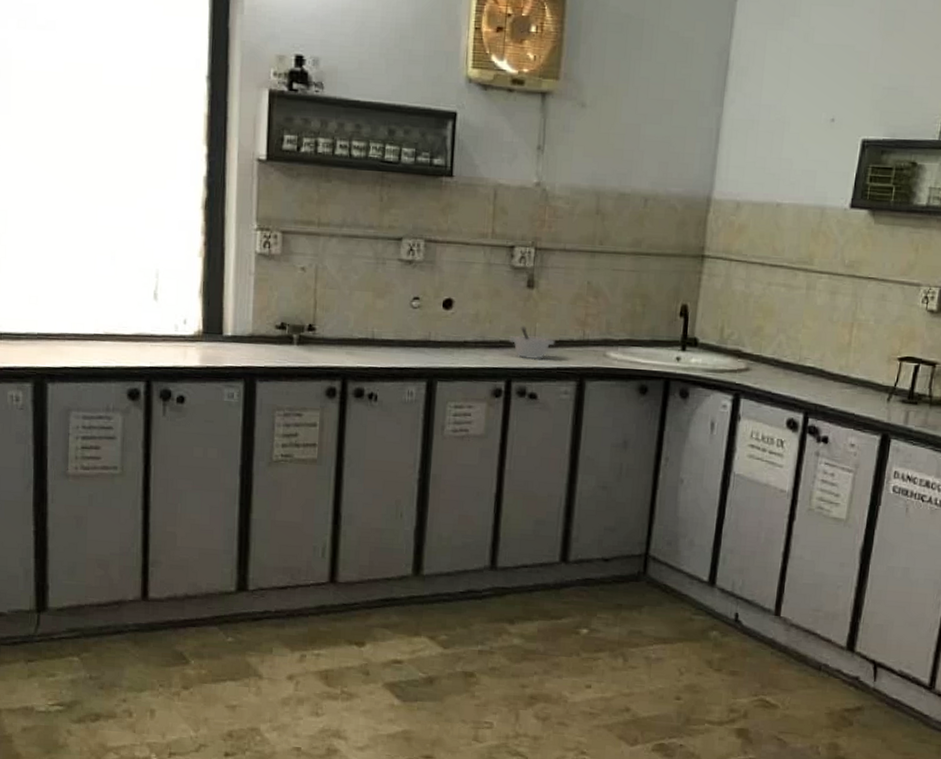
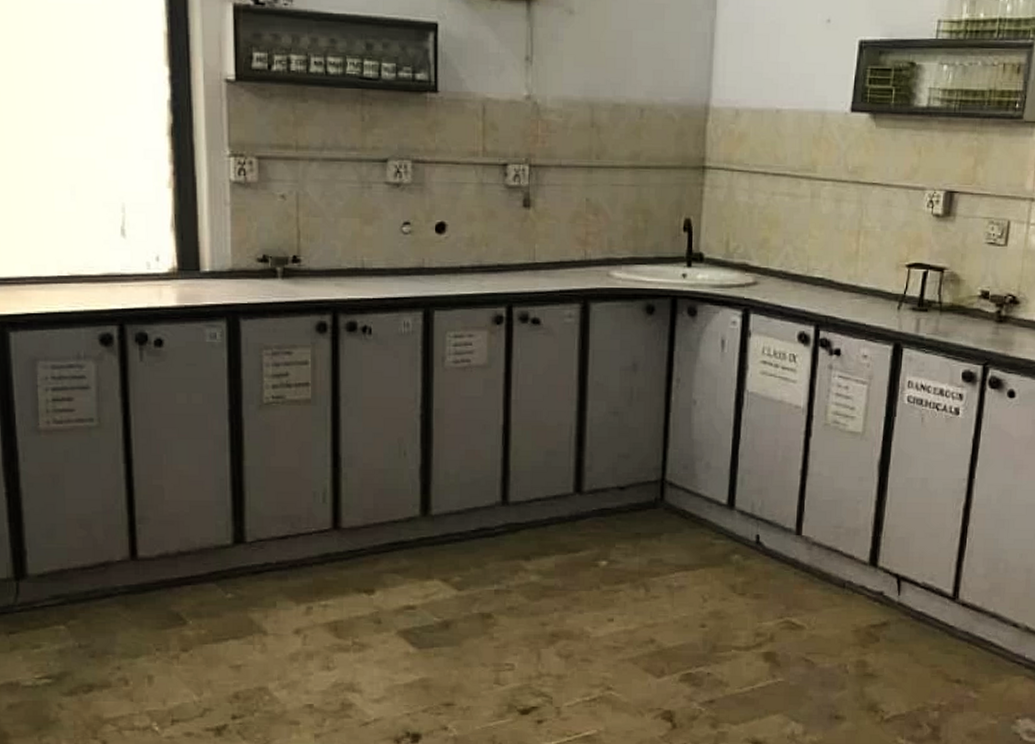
mortar and pestle: present [509,325,555,360] -> none [508,247,556,283]

